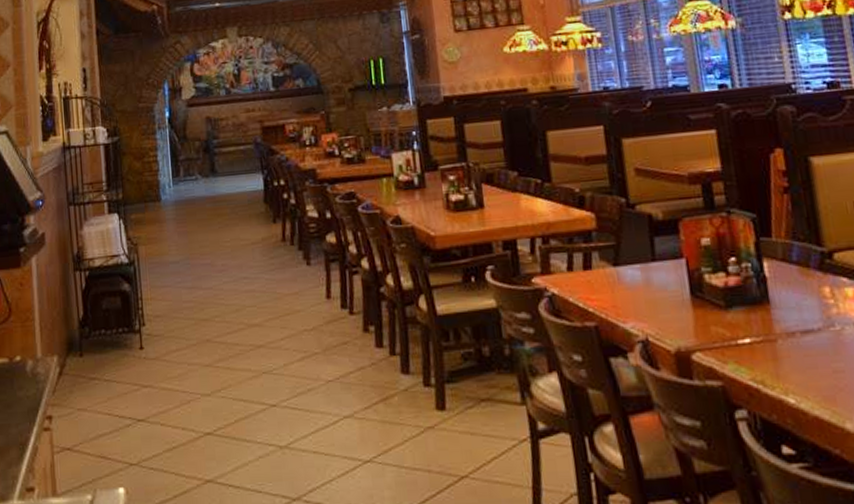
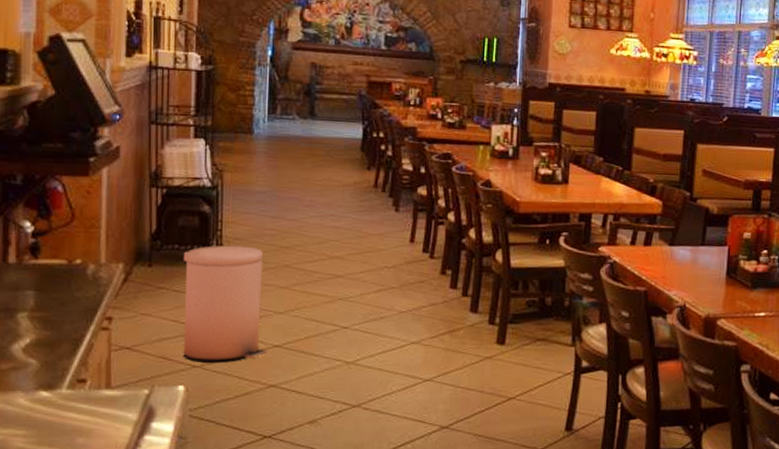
pedal bin: none [110,323,200,459] -> present [183,245,268,363]

